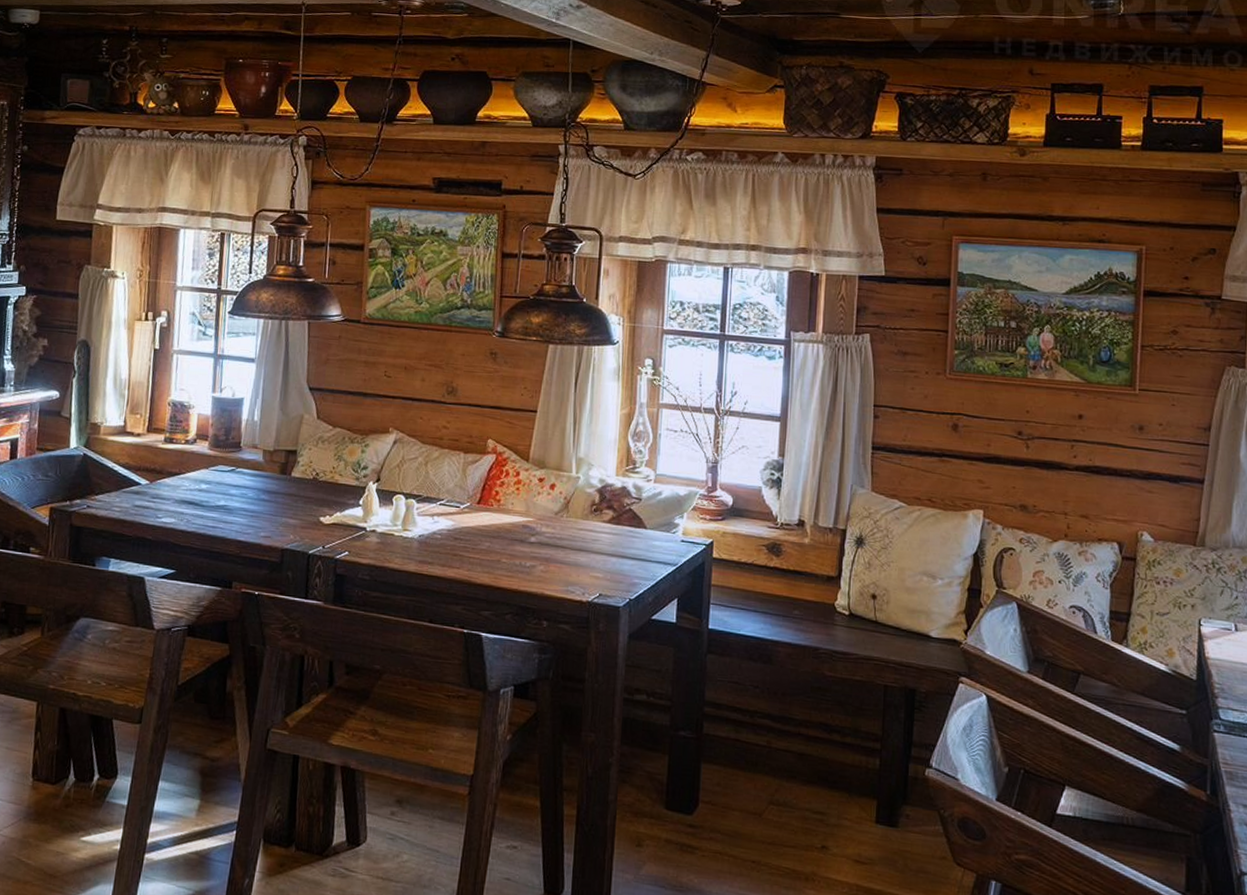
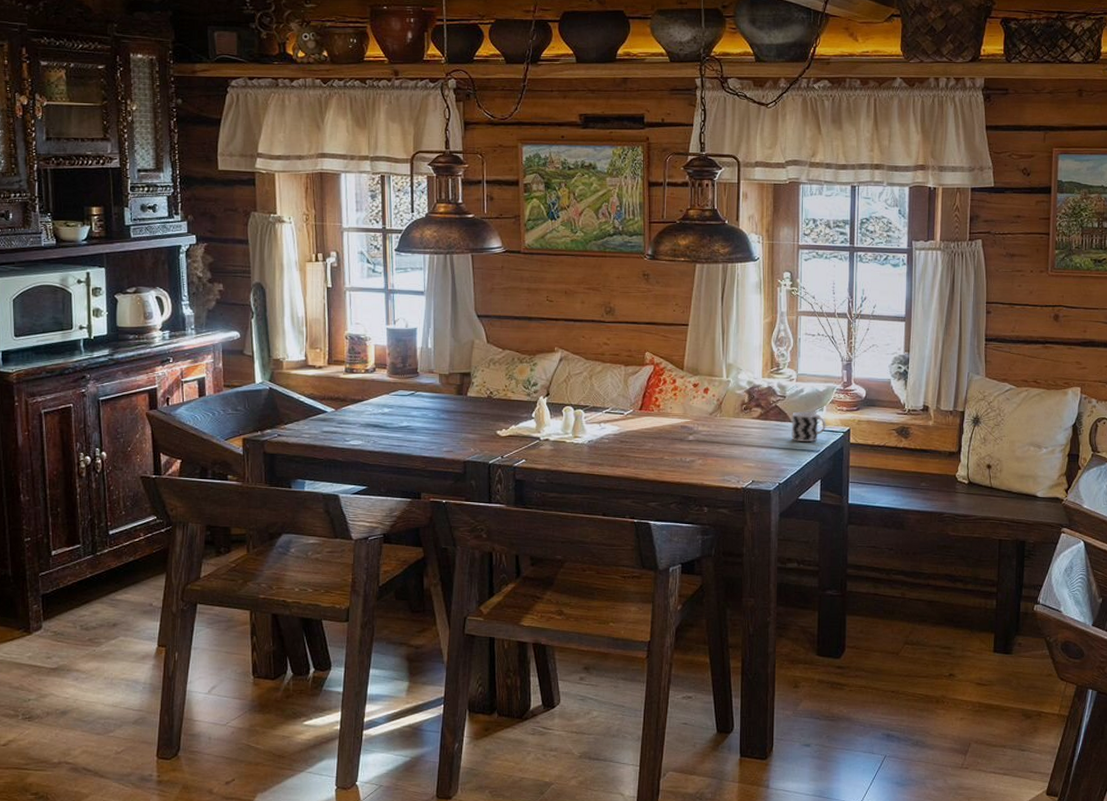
cup: none [646,517,686,553] -> present [791,411,826,441]

